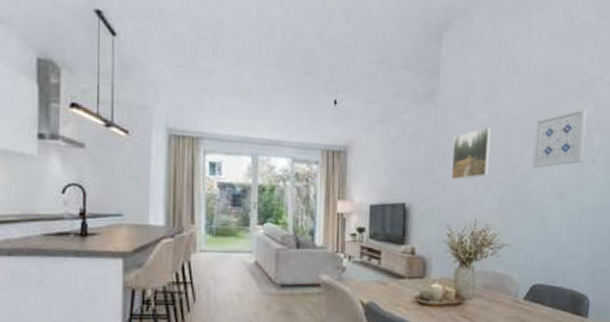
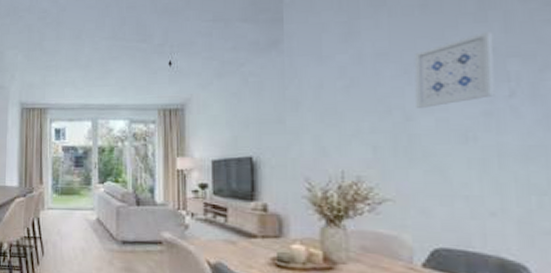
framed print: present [452,127,492,180] -> none [306,68,356,129]

